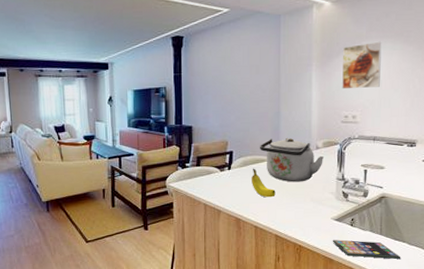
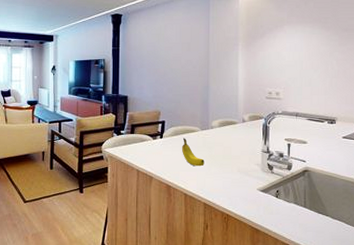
kettle: present [260,137,325,182] -> none [190,110,250,153]
smartphone: present [332,240,400,259] -> none [258,210,324,232]
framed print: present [342,41,382,89] -> none [265,26,302,68]

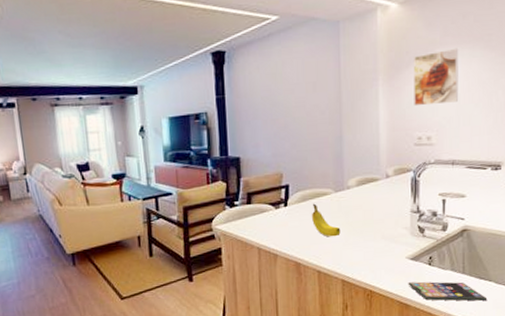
smartphone: none [258,210,324,232] -> present [408,281,486,301]
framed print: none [265,26,302,68] -> present [413,48,459,106]

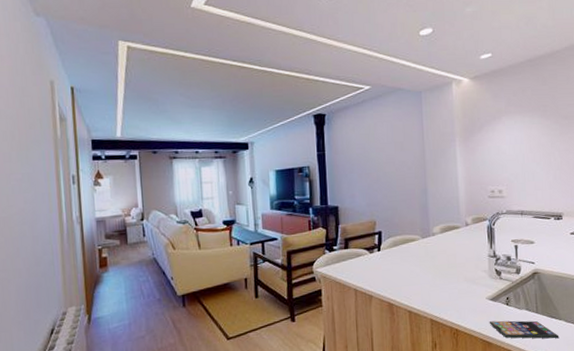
fruit: present [312,203,341,237] -> none [402,248,428,279]
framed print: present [413,48,459,106] -> none [483,116,522,164]

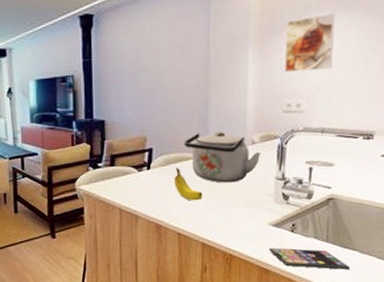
fruit: none [402,248,428,279] -> present [175,167,203,201]
kettle: none [409,214,475,262] -> present [185,131,262,183]
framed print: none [483,116,522,164] -> present [285,12,336,73]

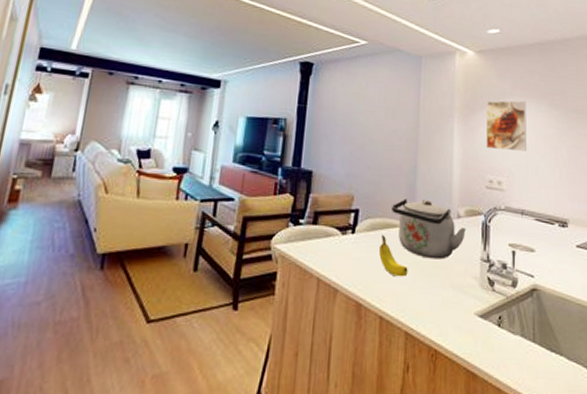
smartphone: present [268,248,350,269] -> none [476,345,558,379]

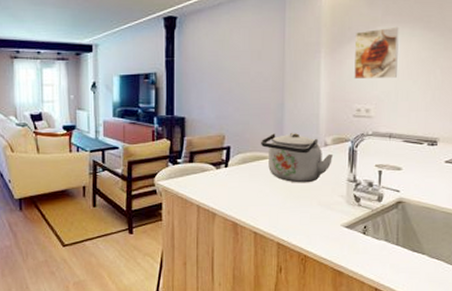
fruit: present [379,234,408,277] -> none [251,166,278,200]

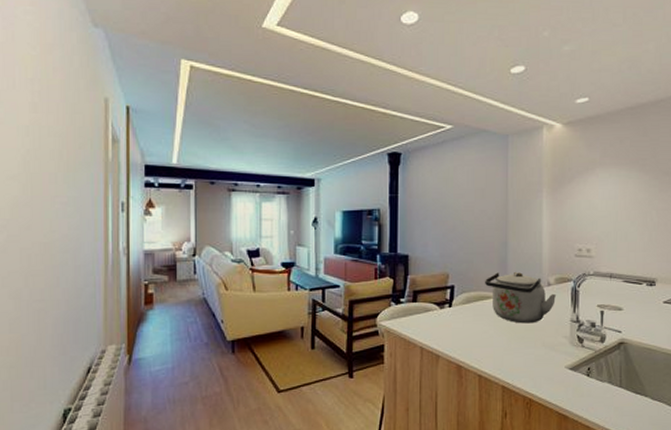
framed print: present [354,26,399,80] -> none [574,168,616,220]

